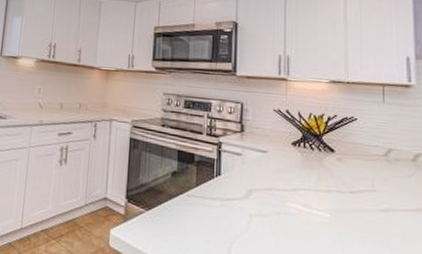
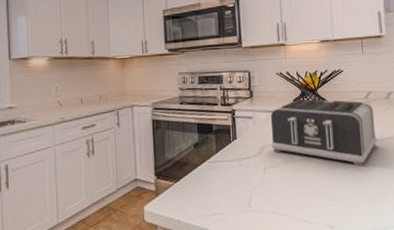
toaster: none [260,142,398,238] -> present [270,98,377,167]

